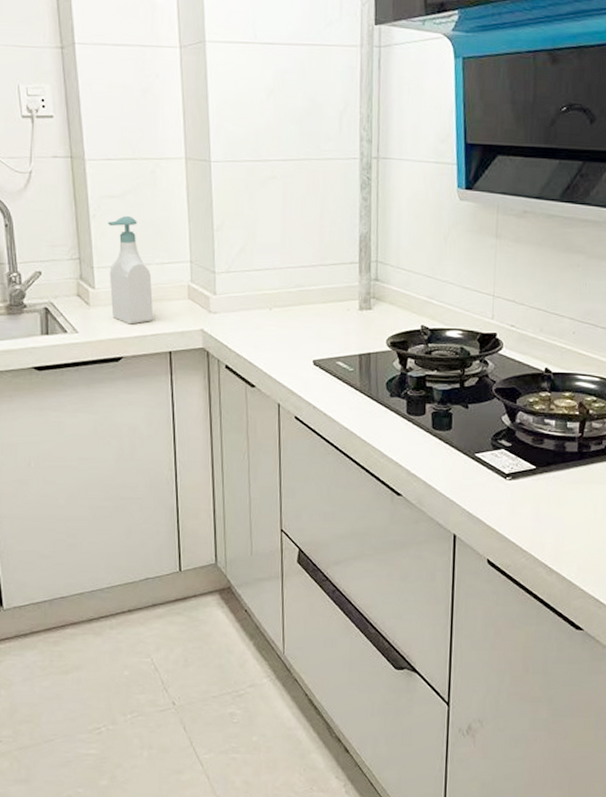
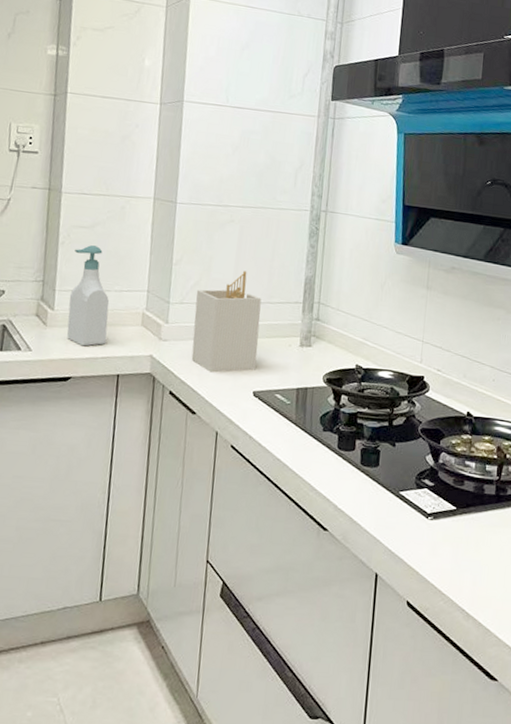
utensil holder: none [242,232,314,343] -> present [191,271,262,373]

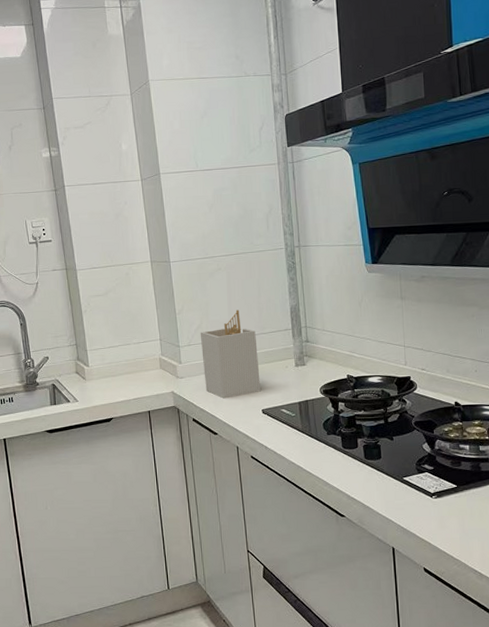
soap bottle: present [67,245,110,347] -> none [96,309,135,392]

